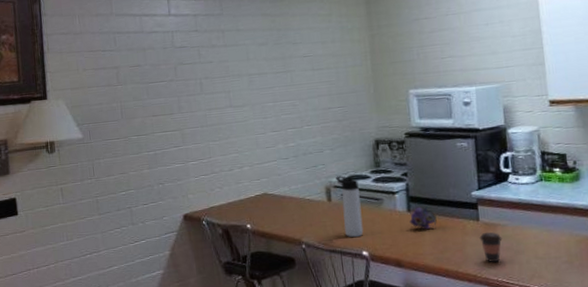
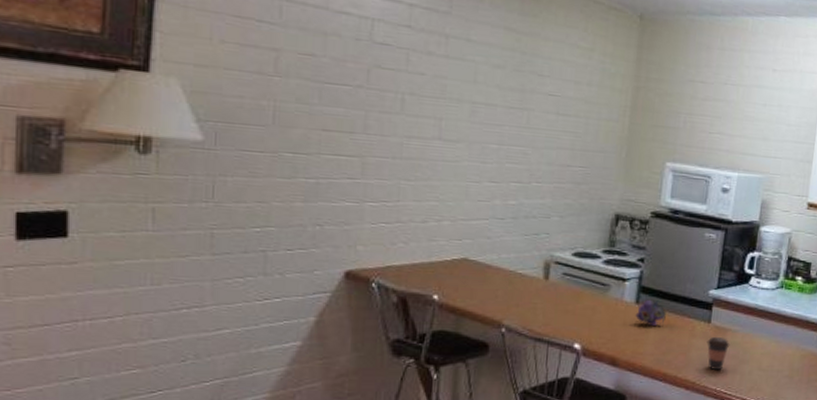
thermos bottle: present [336,176,364,238] -> none [557,250,586,327]

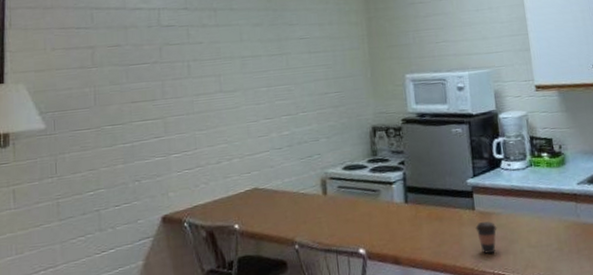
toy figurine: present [635,299,666,327] -> none [407,196,434,222]

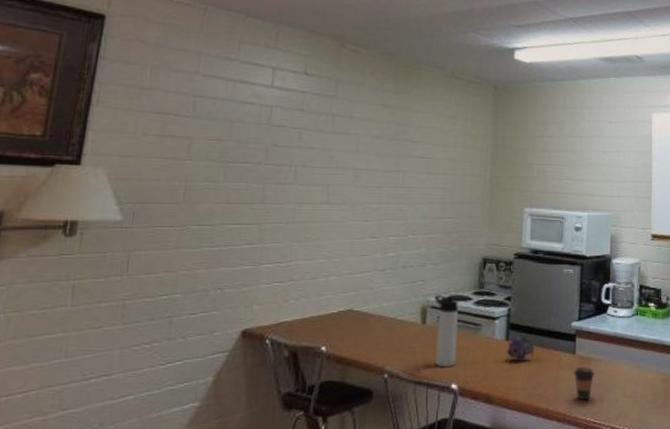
thermos bottle: none [332,166,360,234] -> present [435,295,458,368]
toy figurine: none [407,196,434,222] -> present [506,335,534,362]

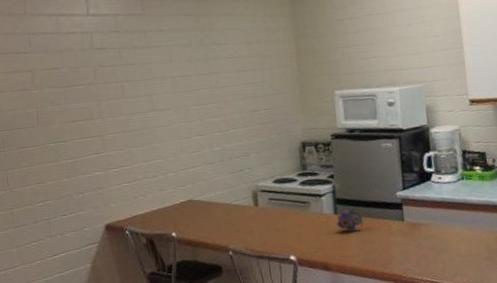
thermos bottle: present [435,295,458,368] -> none [262,179,291,243]
coffee cup: present [573,366,595,400] -> none [404,231,427,262]

